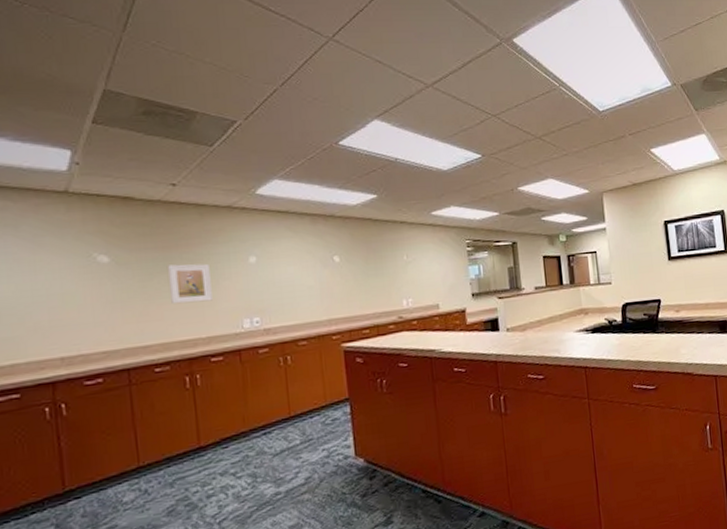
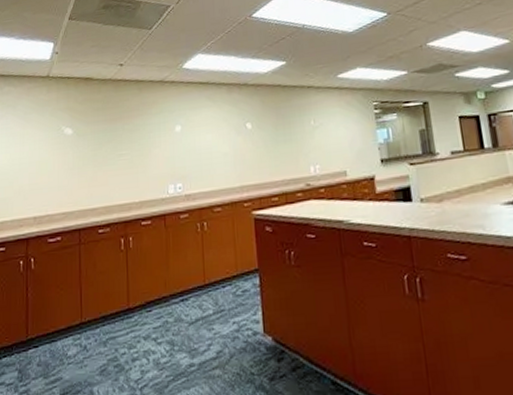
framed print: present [166,263,212,305] -> none [112,133,145,171]

